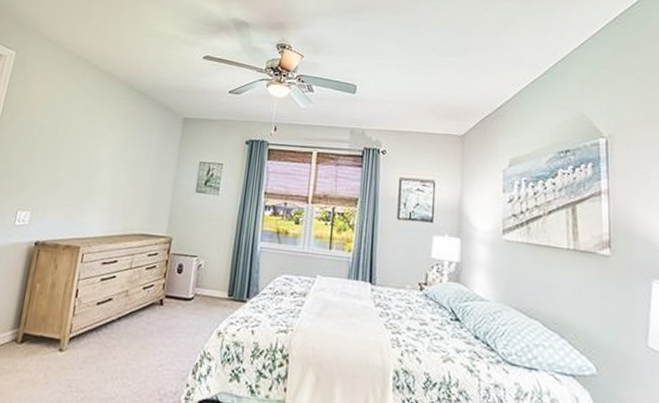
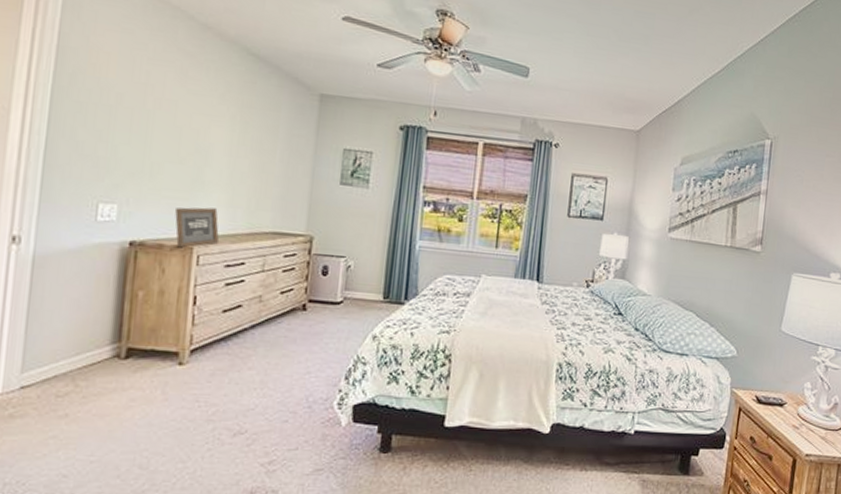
picture frame: none [68,213,101,248] -> present [175,207,219,248]

